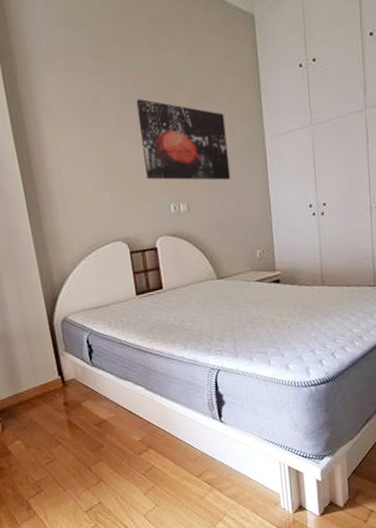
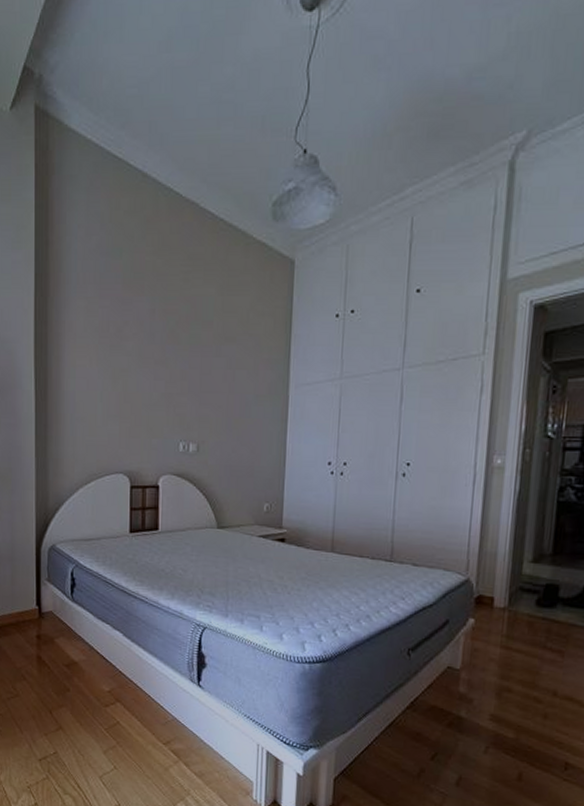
wall art: present [136,98,231,181] -> none [159,331,249,424]

